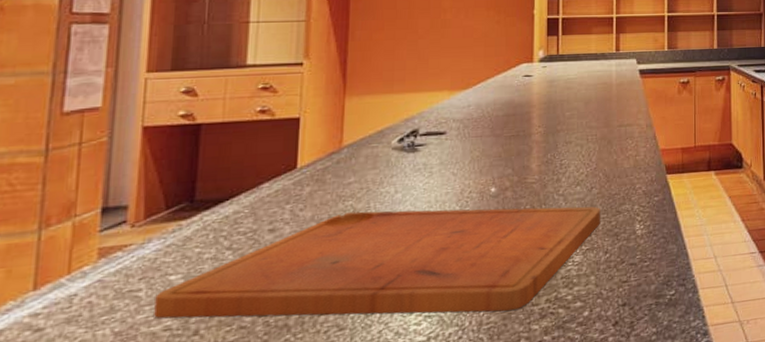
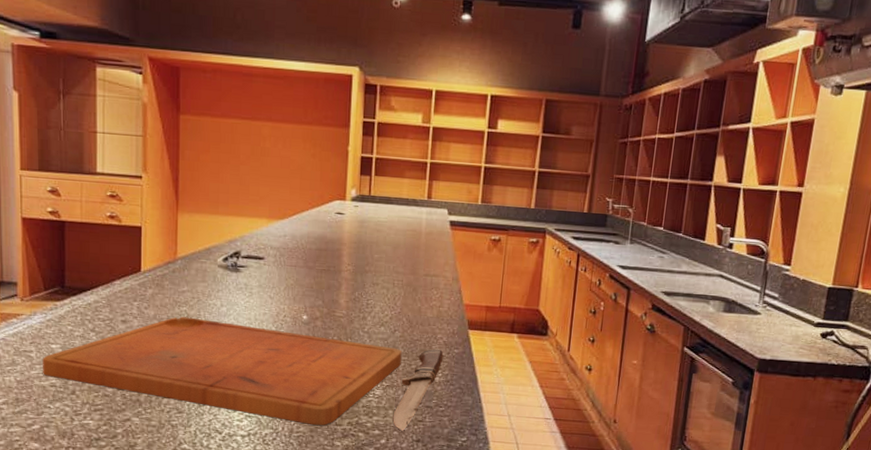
knife: none [595,199,644,297] -> present [392,348,444,431]

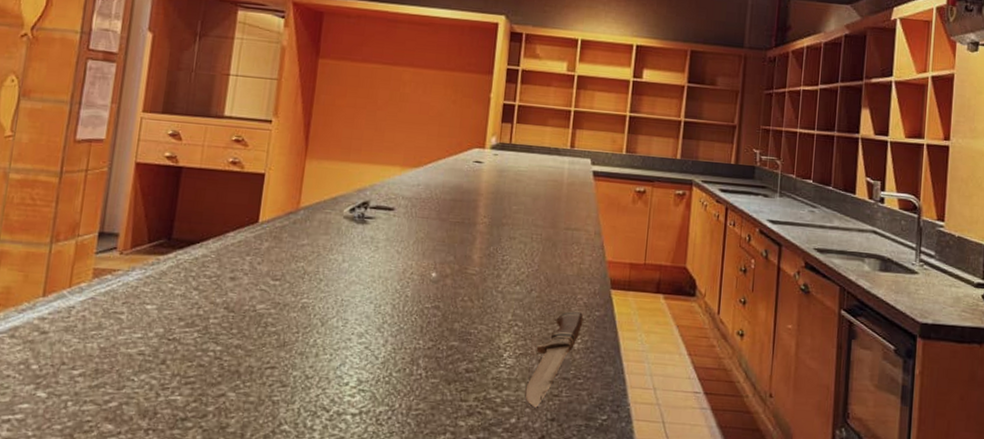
cutting board: present [43,316,402,426] -> none [132,273,538,402]

